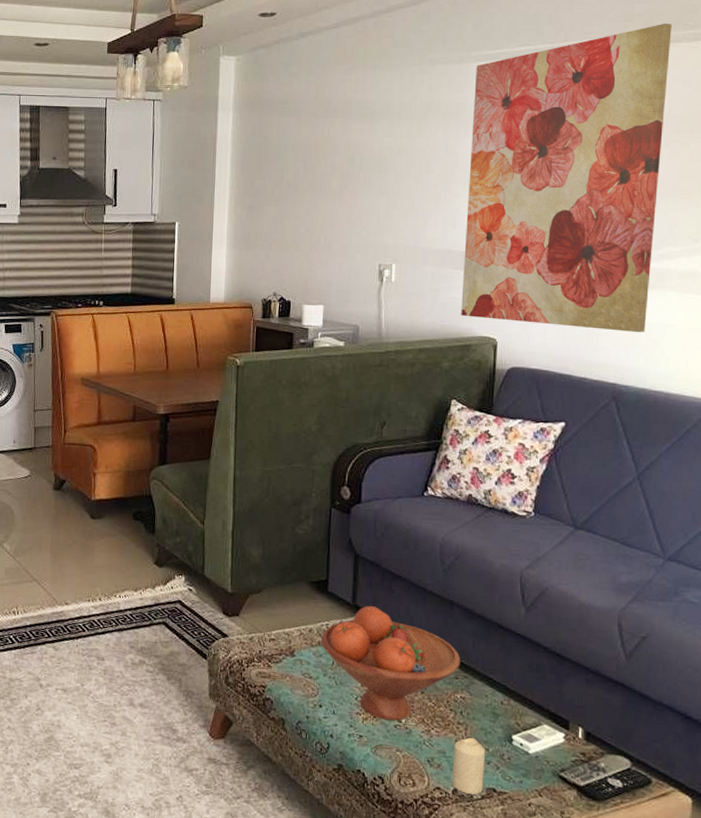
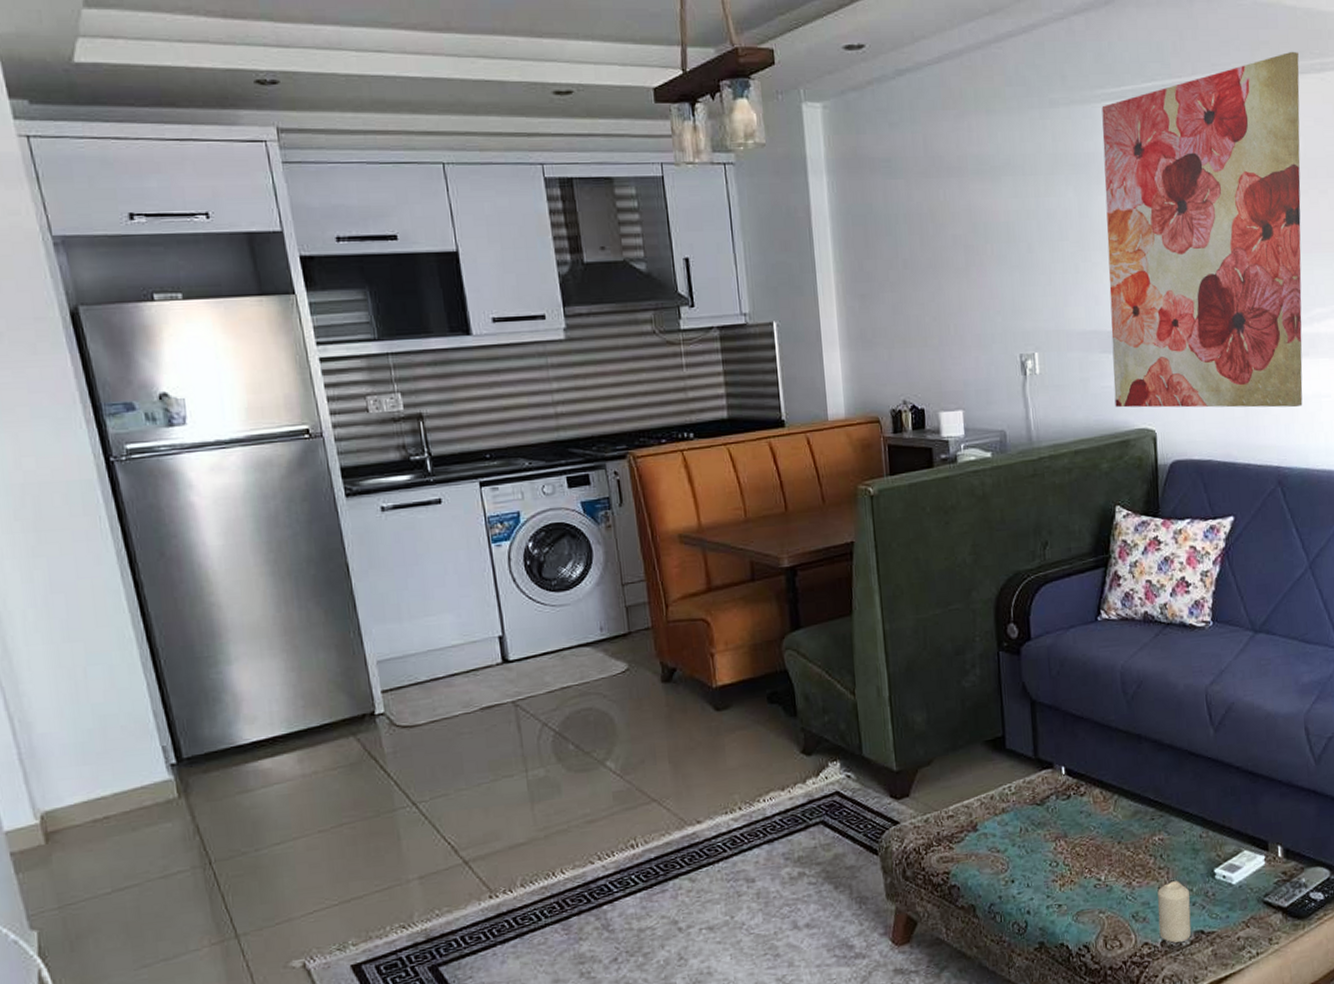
fruit bowl: present [320,606,461,721] -> none [1004,756,1155,882]

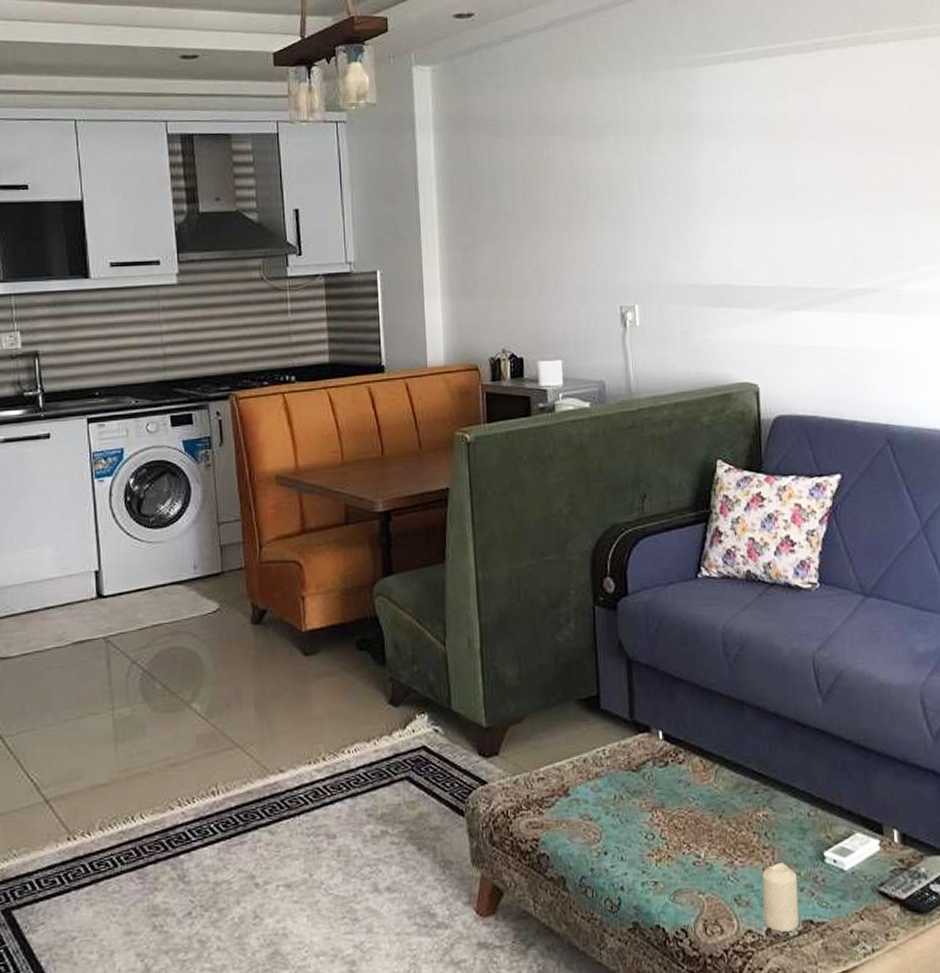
wall art: present [1101,51,1303,408] -> none [703,18,912,365]

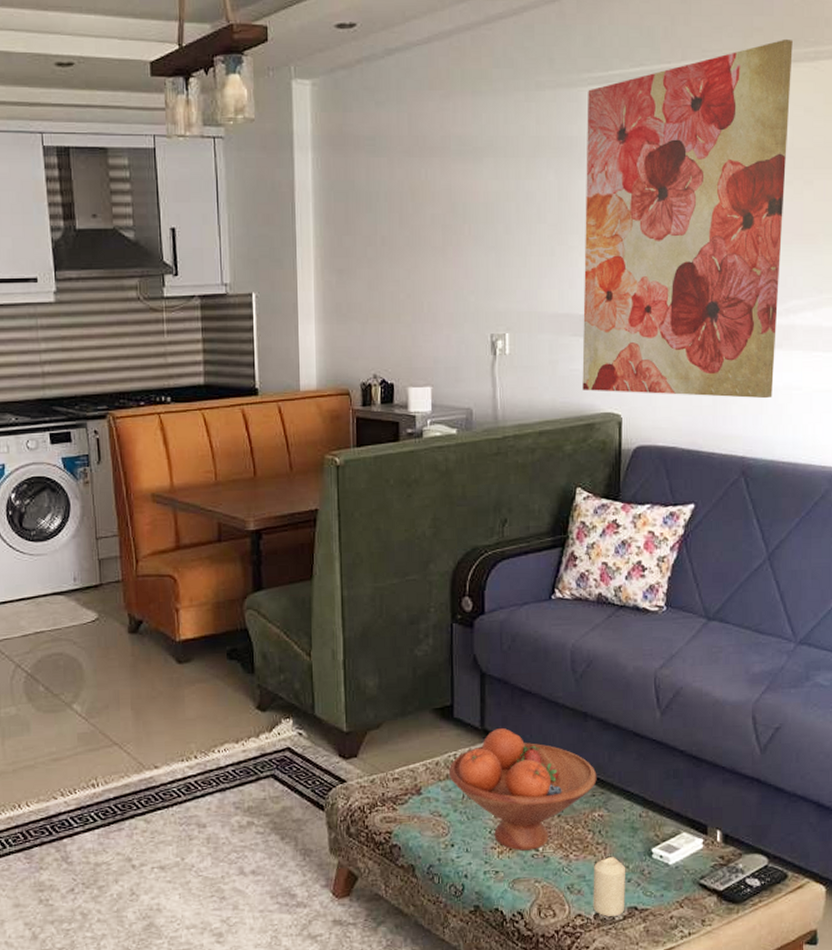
fruit bowl: none [597,720,759,858] -> present [448,728,597,851]
wall art: none [703,18,912,365] -> present [582,38,793,399]

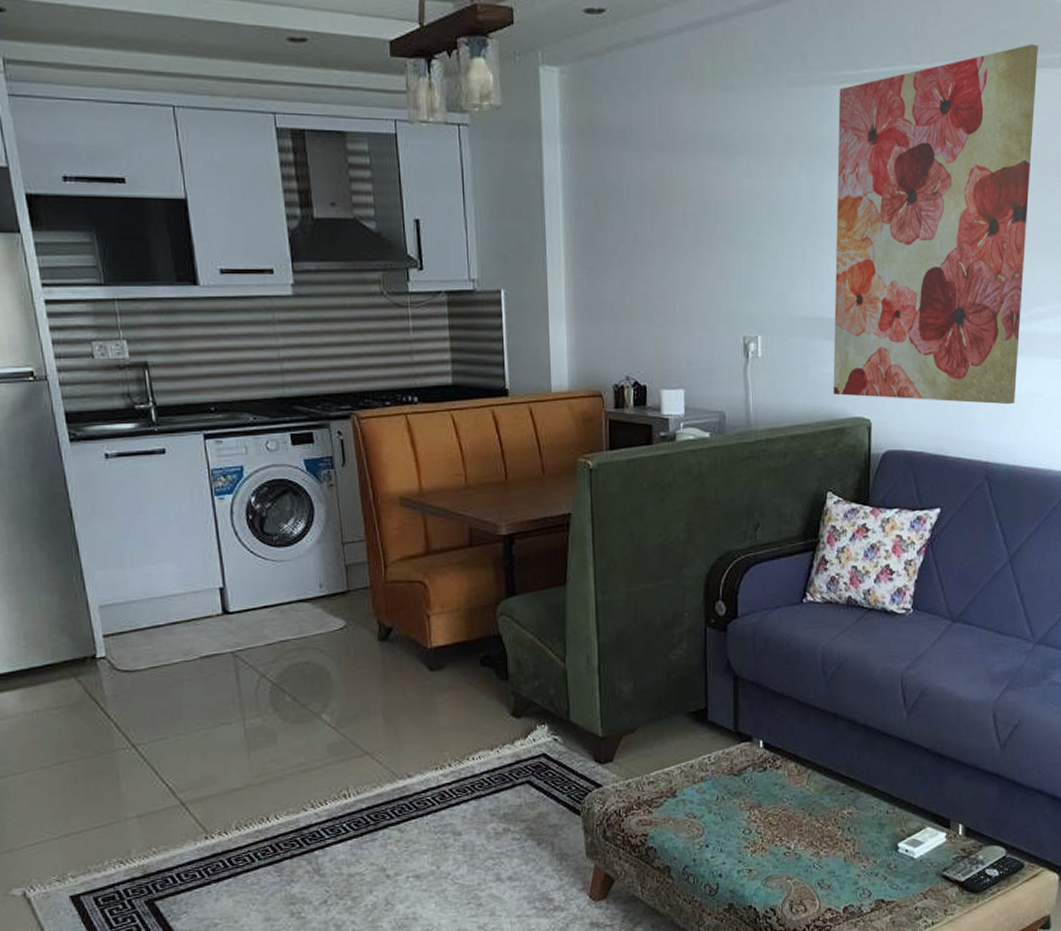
fruit bowl: present [448,728,597,851] -> none [703,730,846,849]
candle: present [593,857,626,917] -> none [842,852,874,910]

